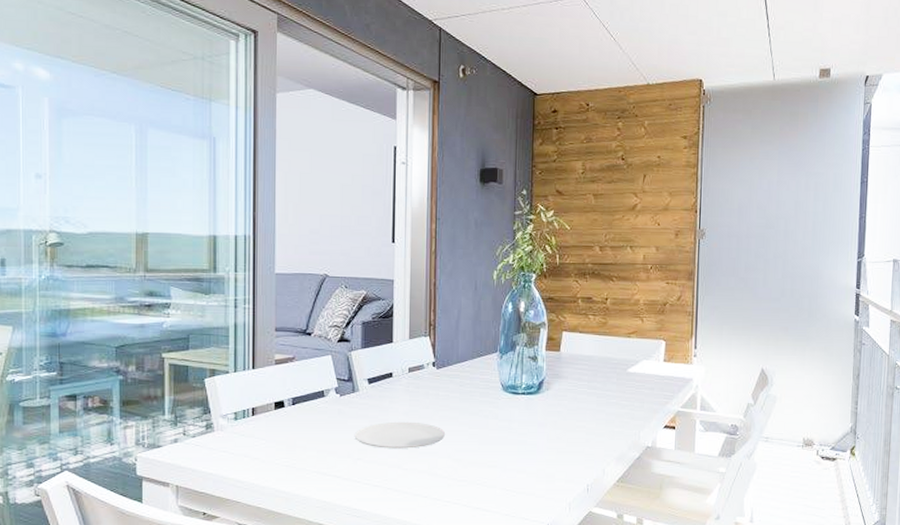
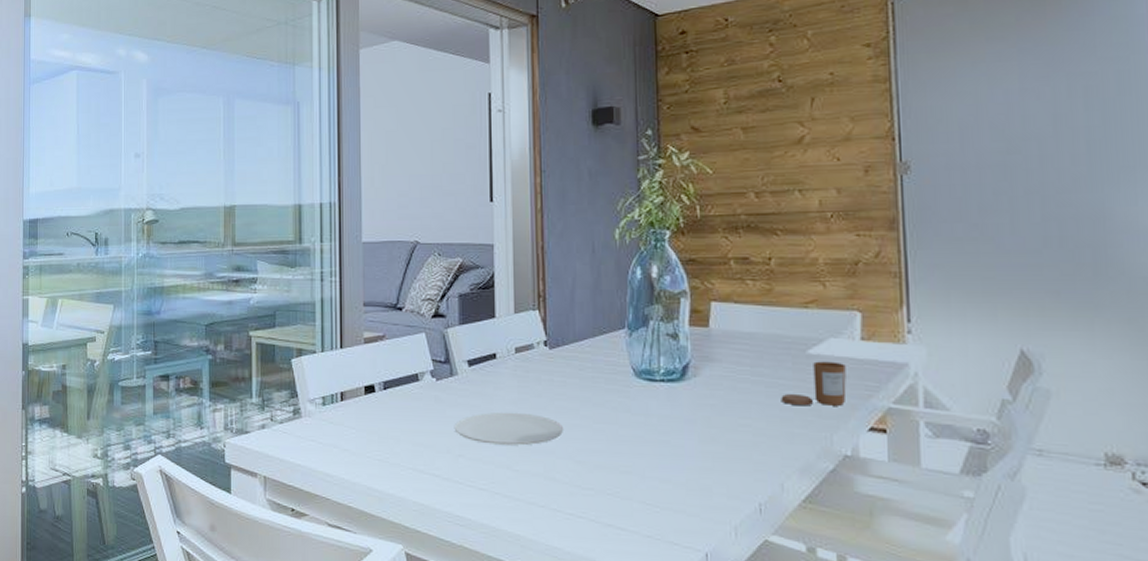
candle: none [607,377,652,411] -> present [781,361,847,406]

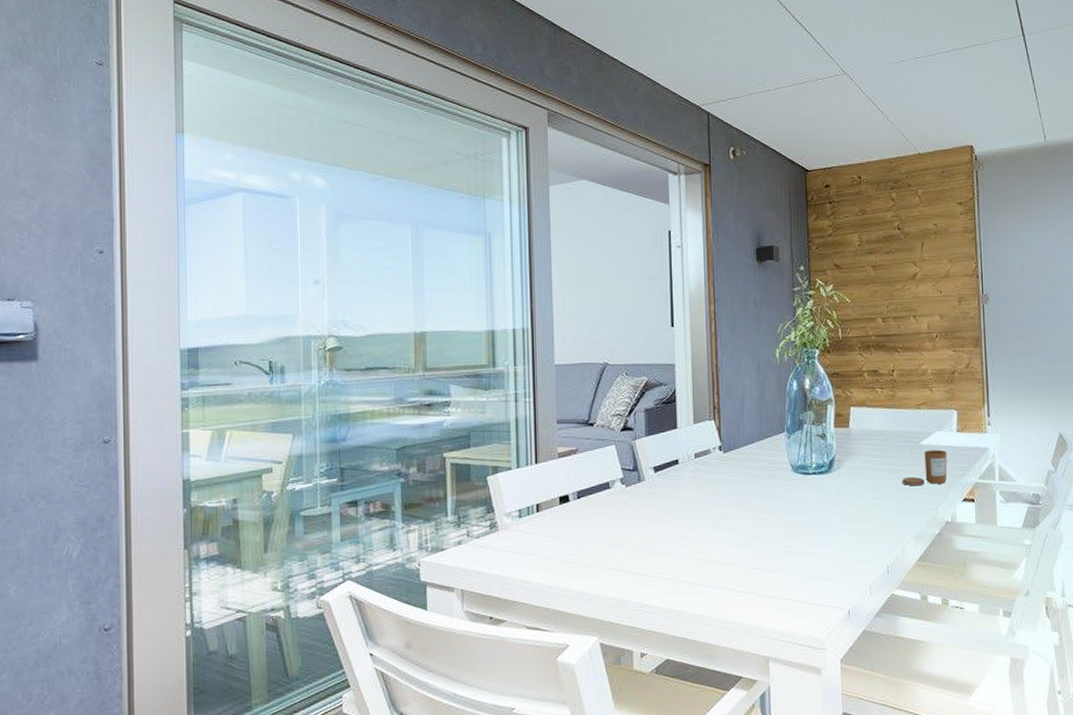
plate: present [454,412,564,446] -> none [642,509,737,539]

